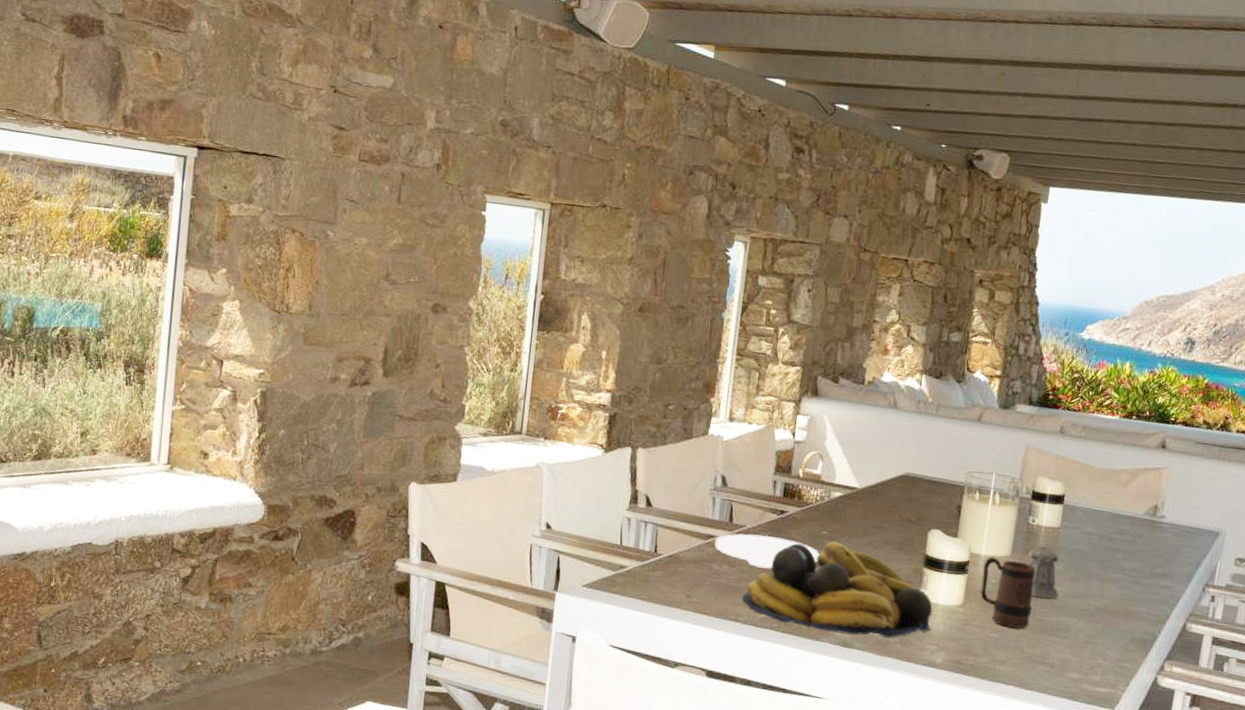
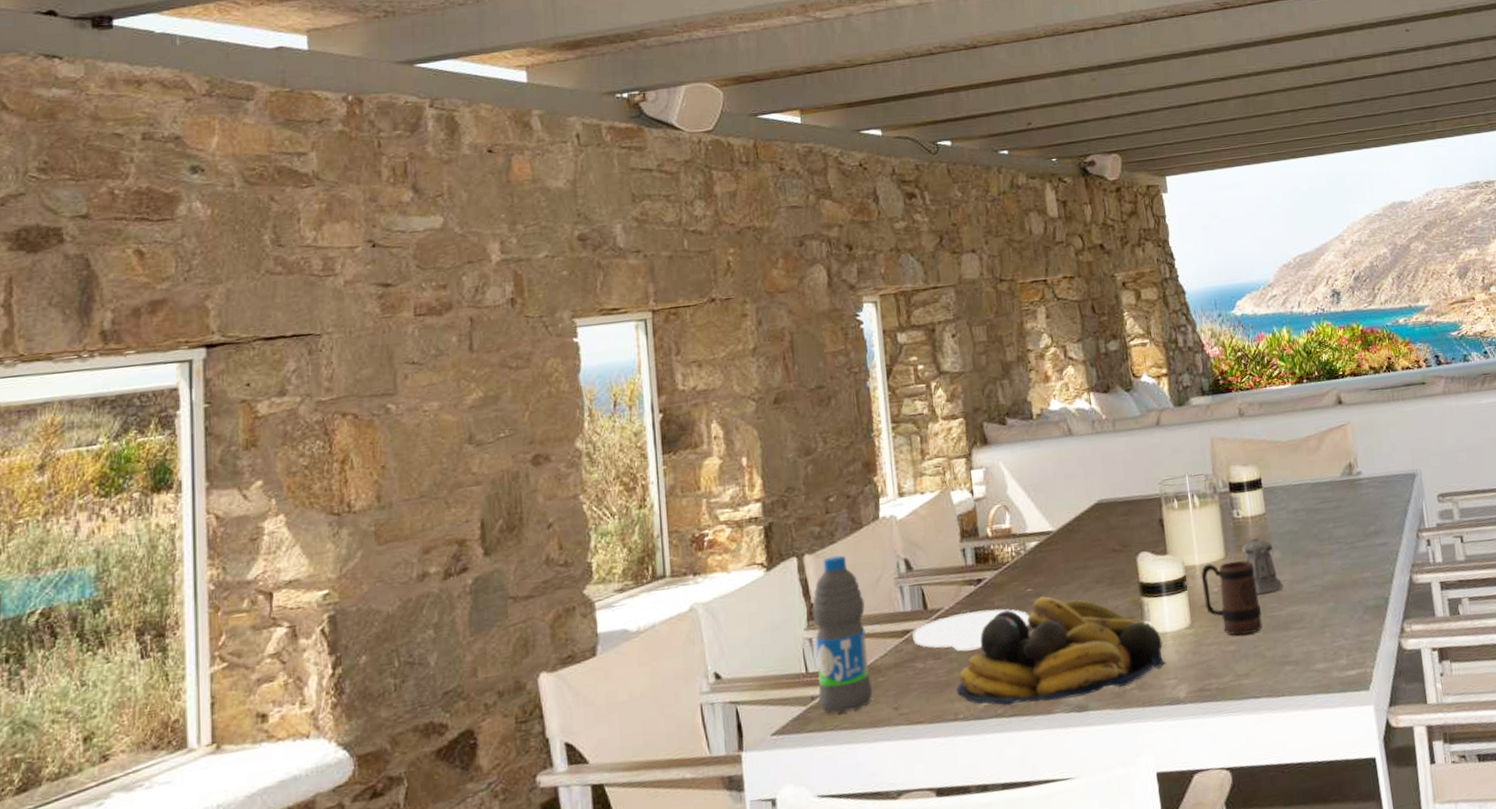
water bottle: none [625,455,681,587] -> present [812,555,873,714]

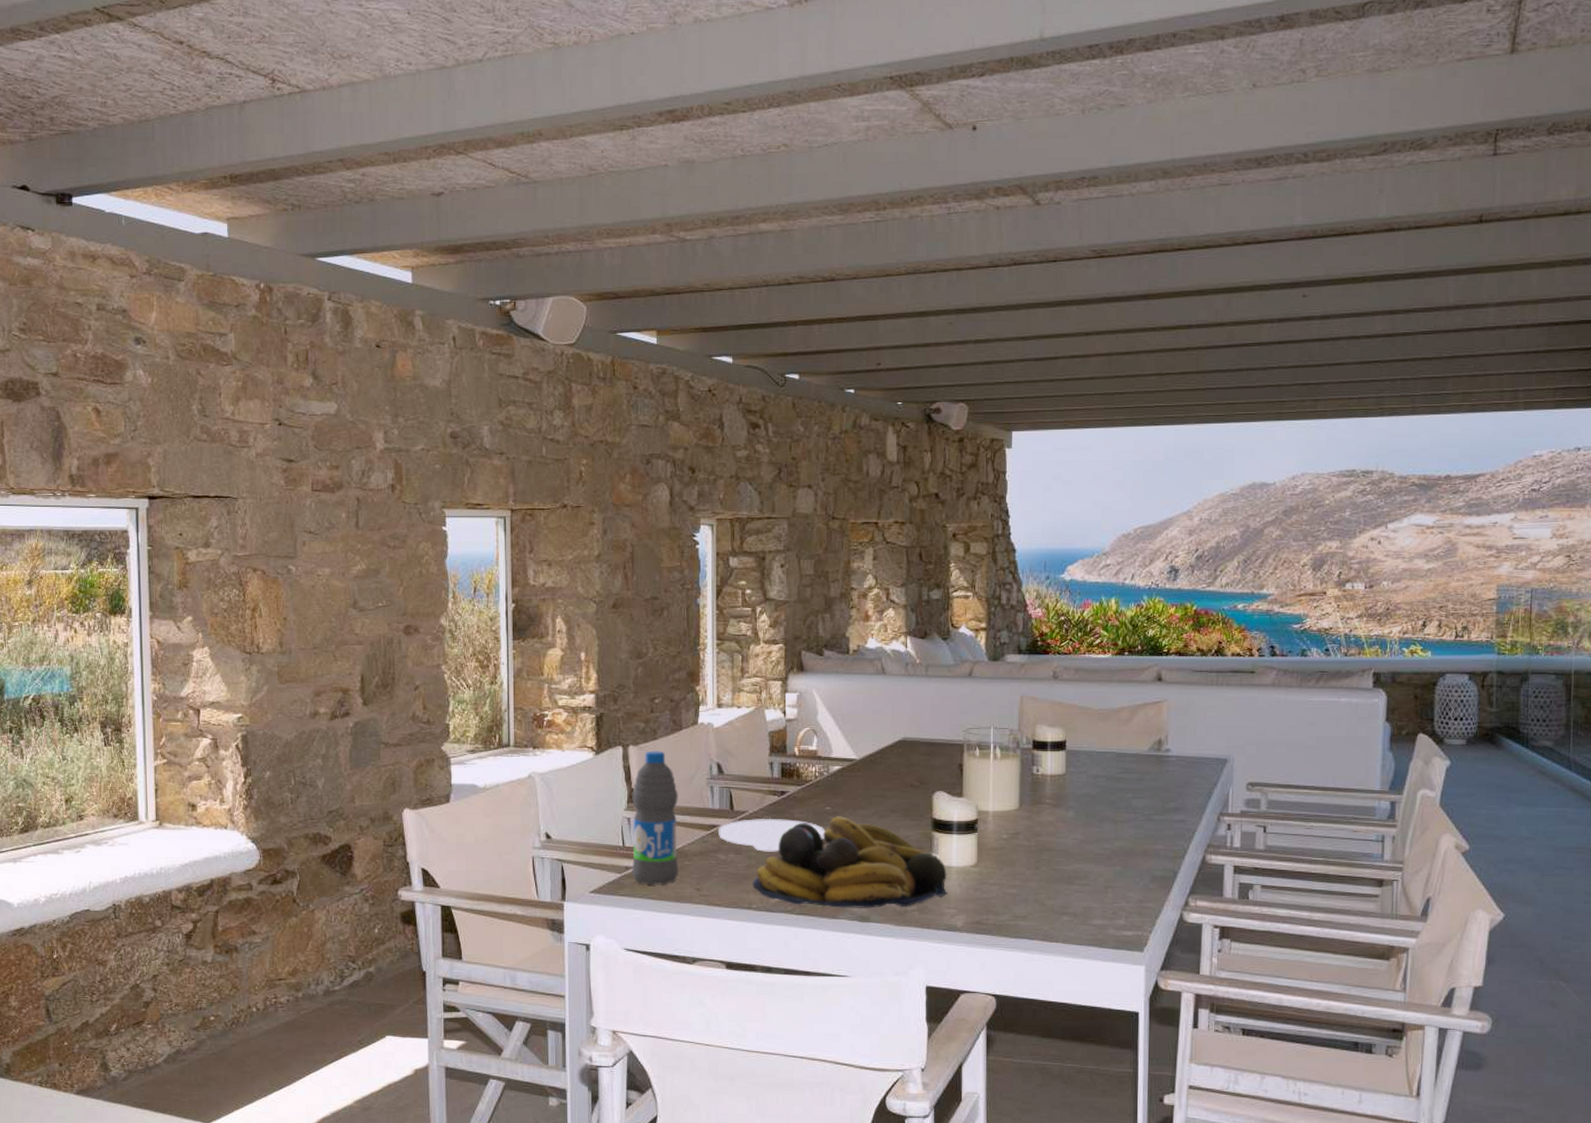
mug: present [1201,560,1263,636] -> none [992,812,1047,882]
pepper shaker: present [1242,537,1283,595] -> none [1037,794,1073,848]

